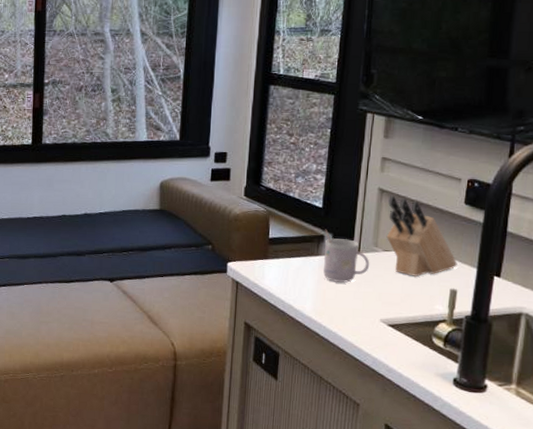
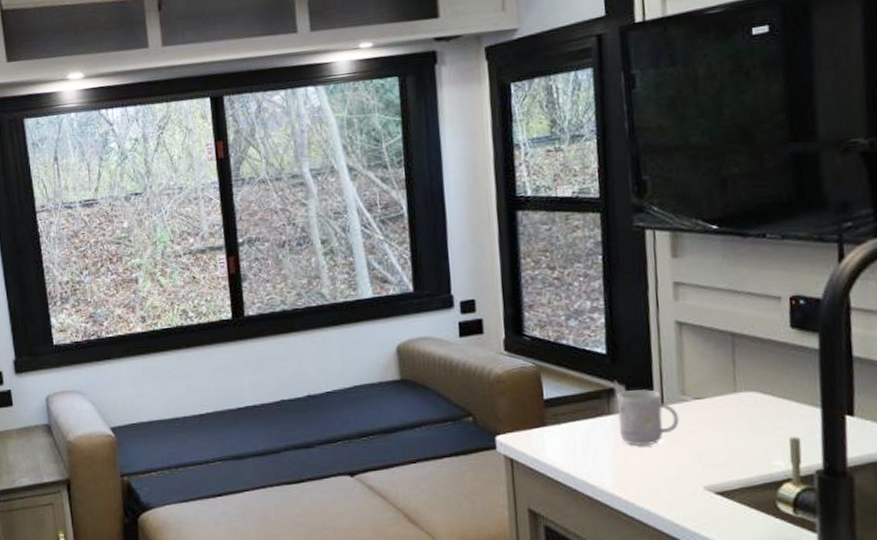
knife block: present [386,195,458,277] -> none [690,328,794,427]

